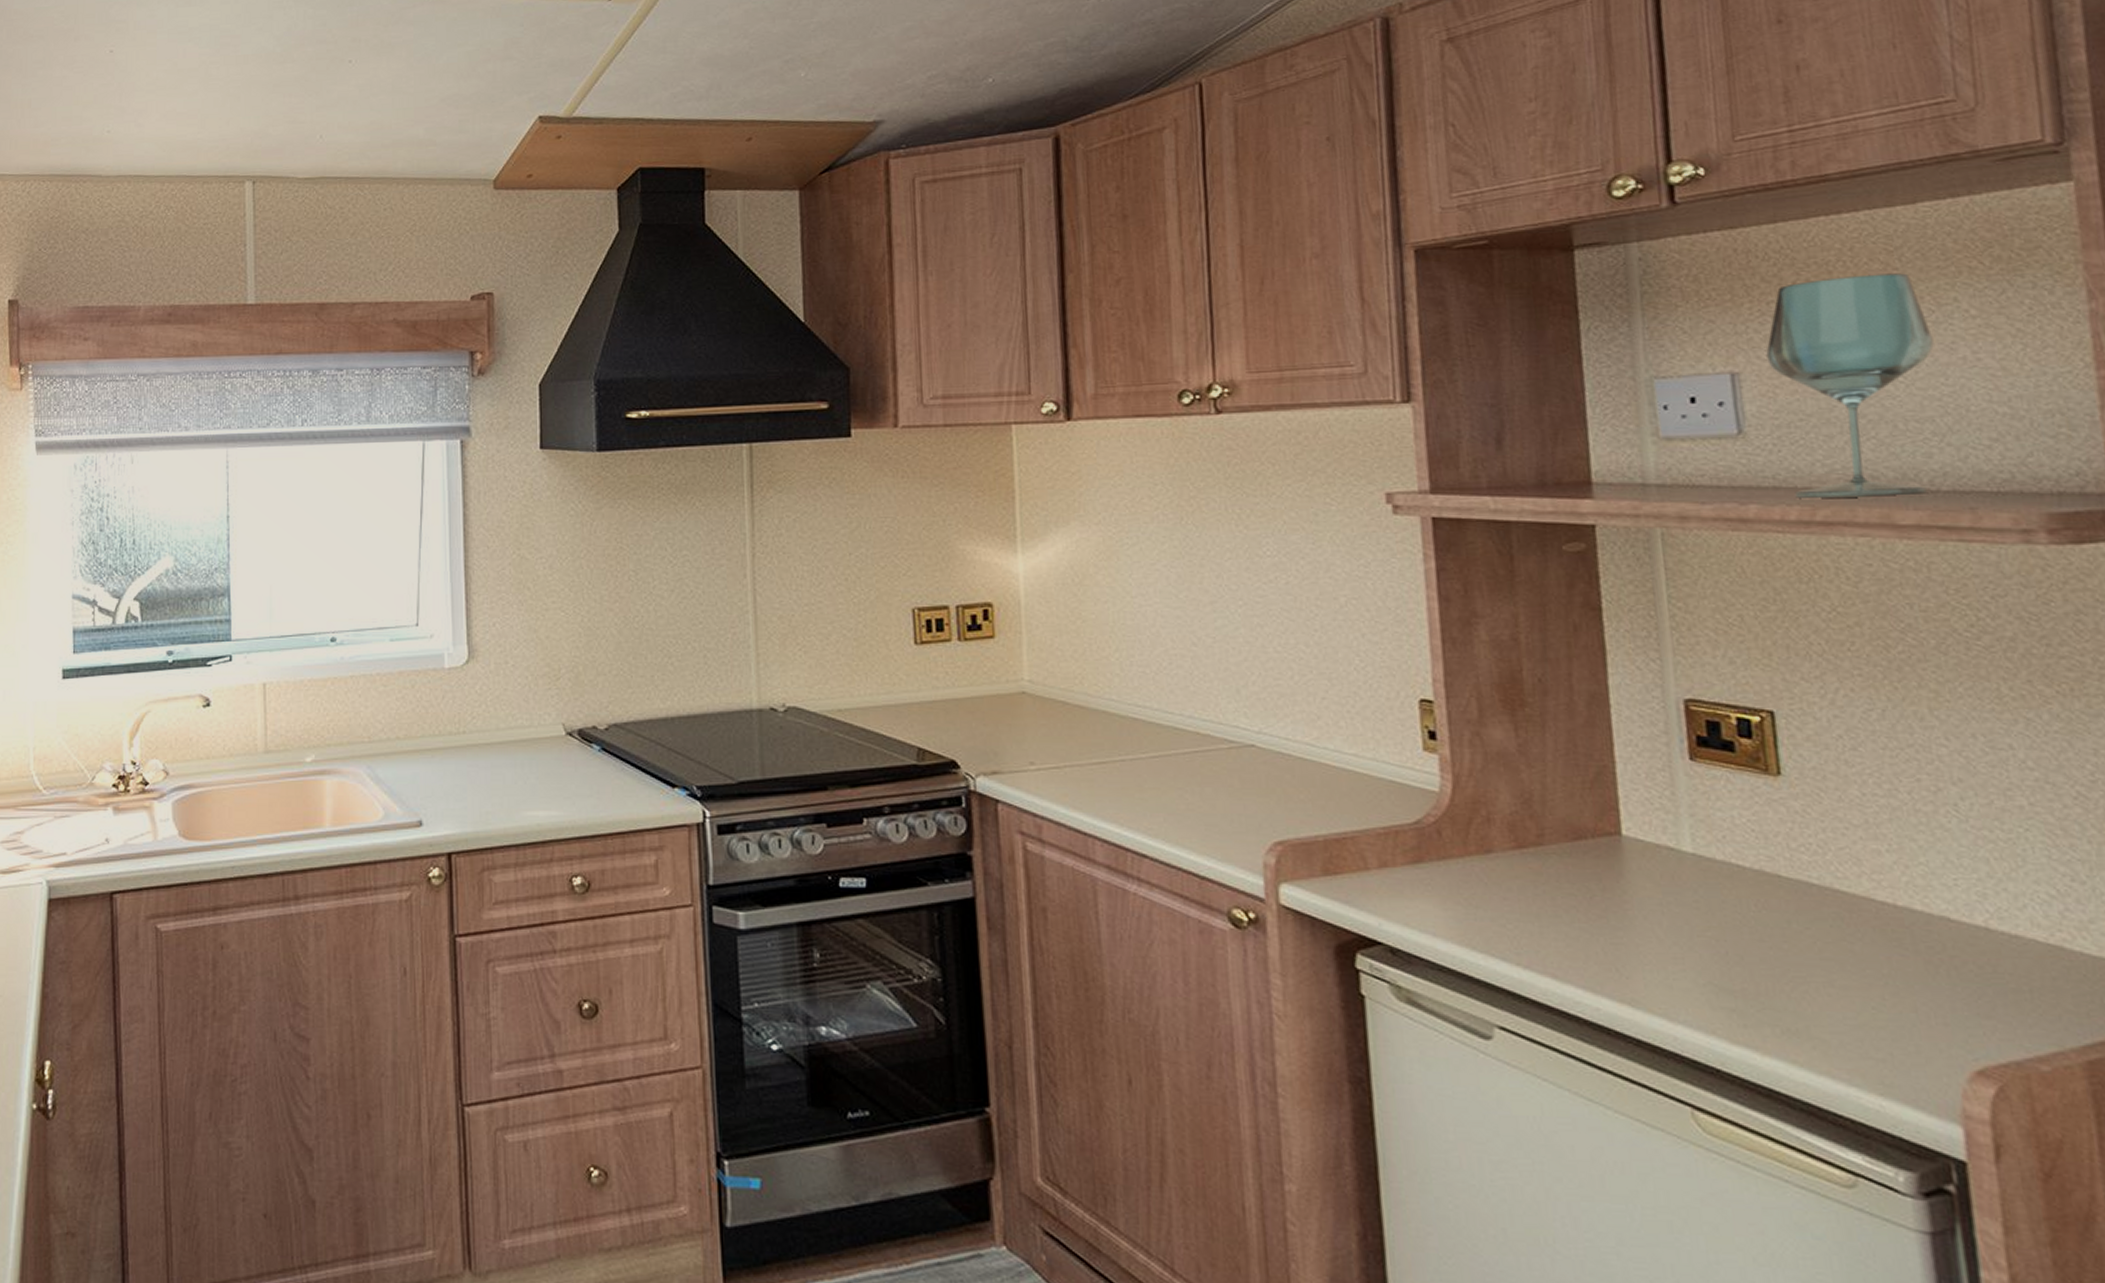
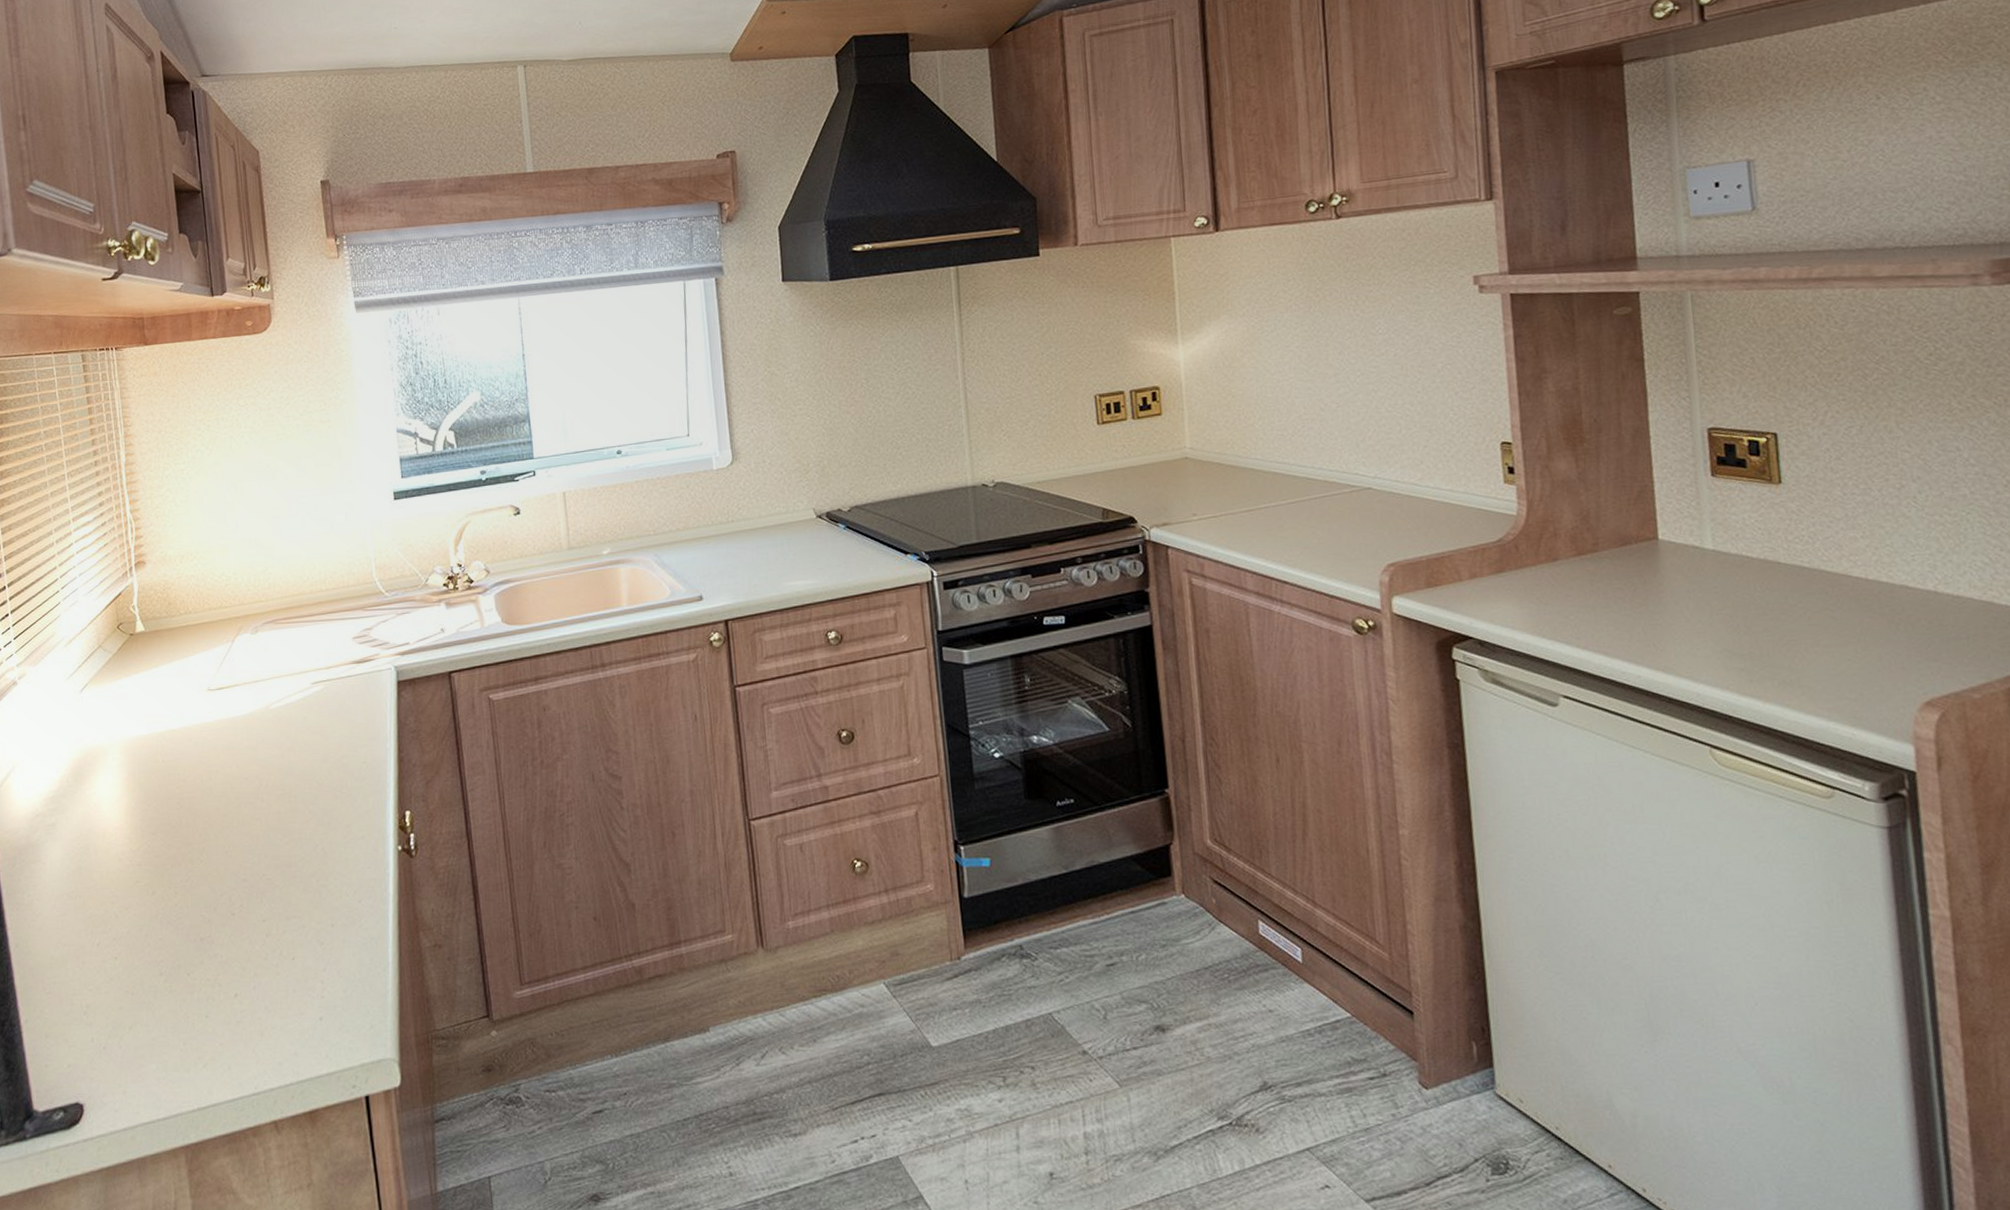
wine glass: present [1766,273,1934,498] -> none [1775,69,1907,260]

